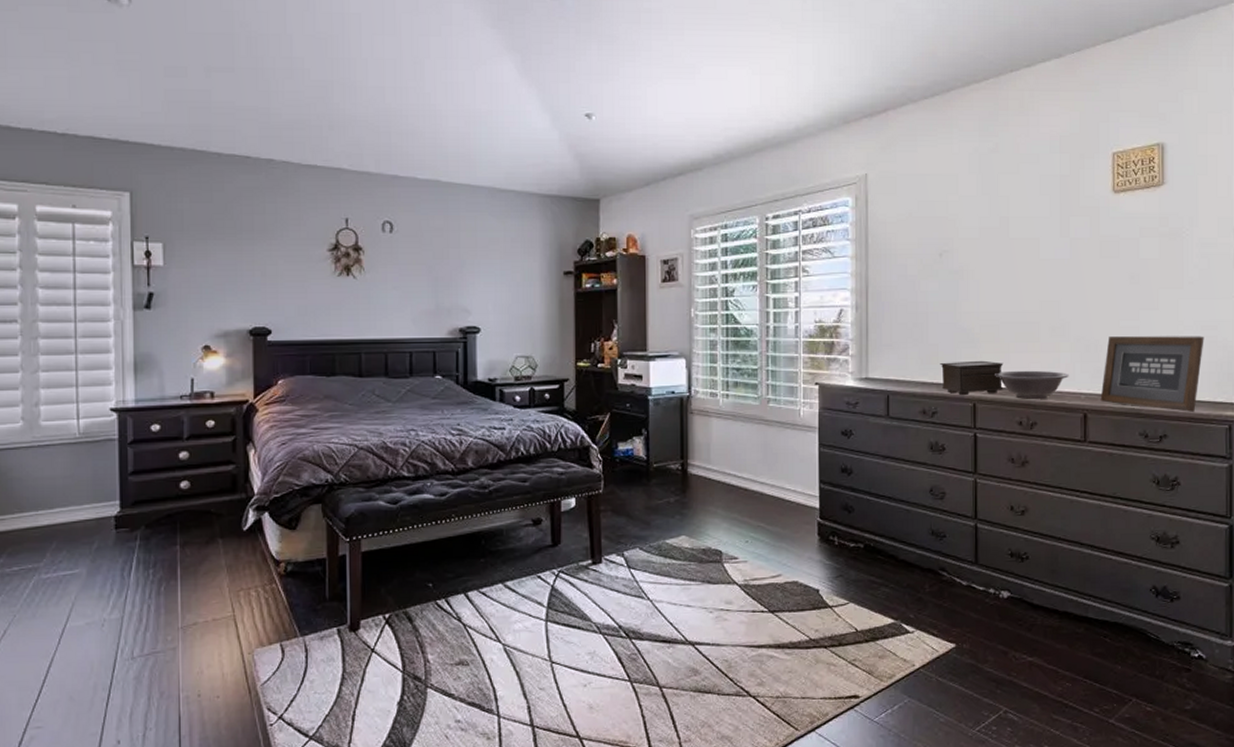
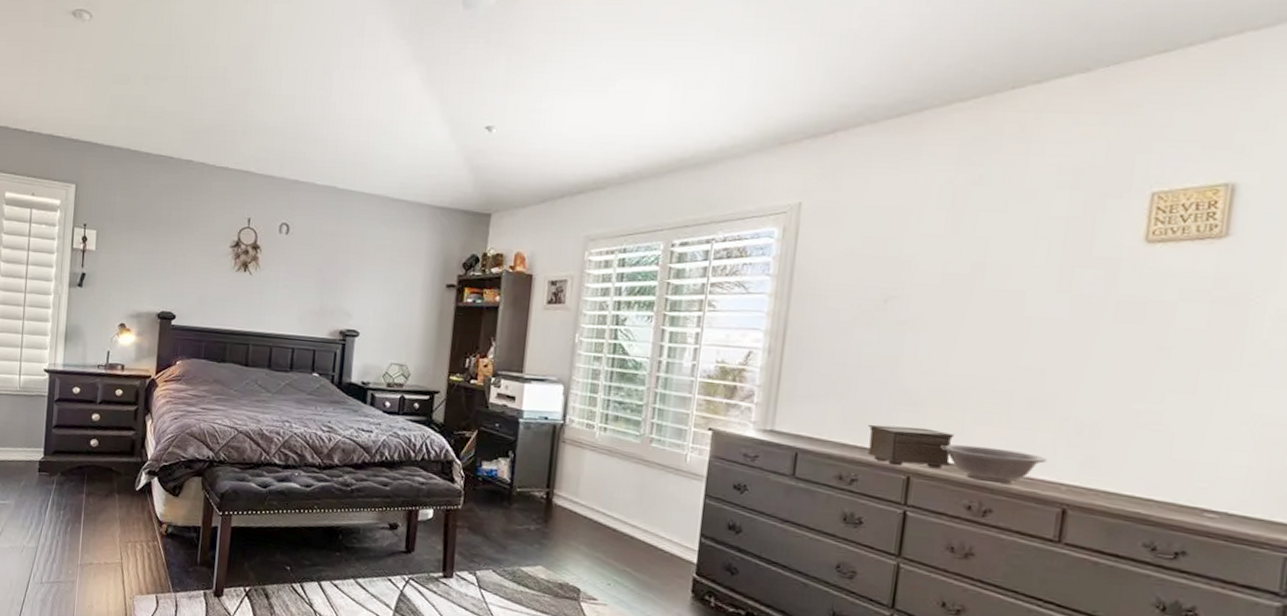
picture frame: present [1100,336,1204,413] -> none [1089,420,1266,531]

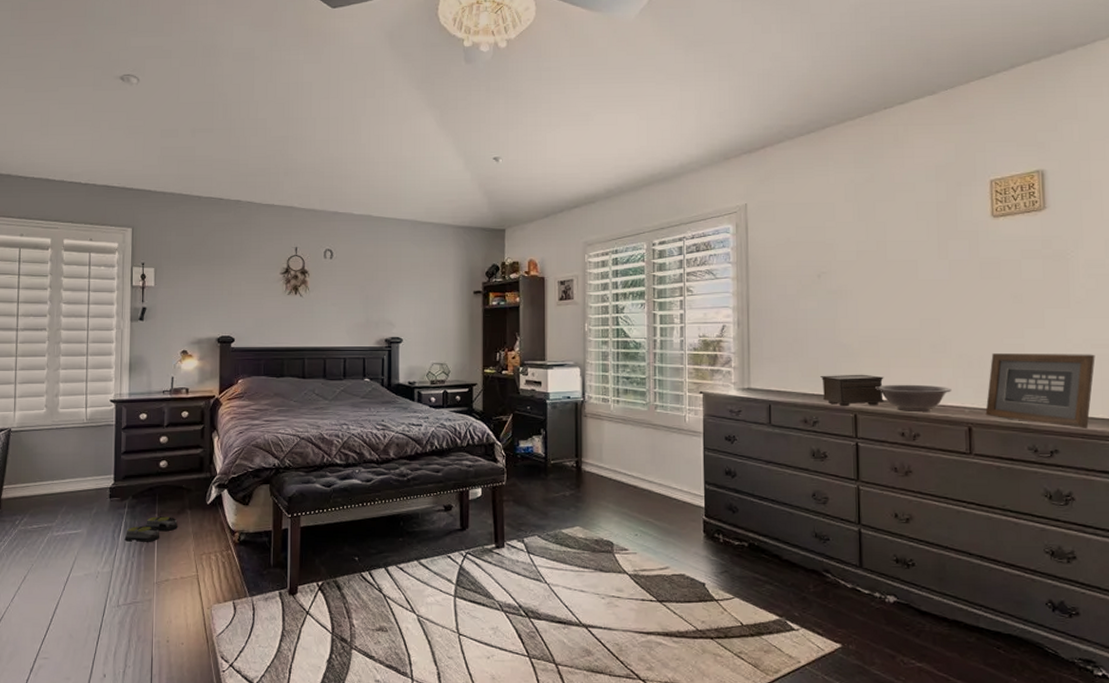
slippers: none [51,496,105,523] -> present [124,516,178,542]
picture frame: none [1089,420,1266,531] -> present [985,353,1095,430]

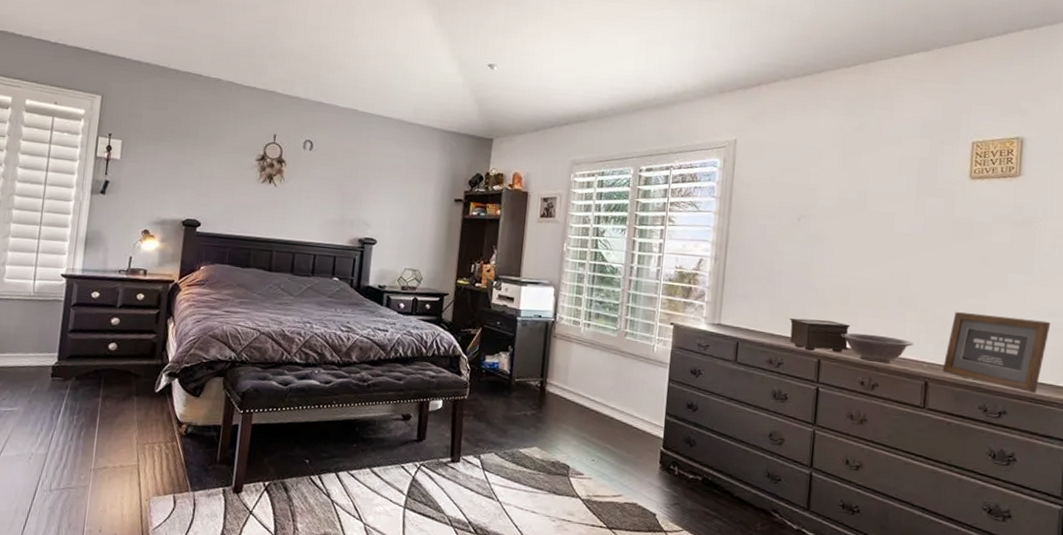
slippers: present [124,516,178,542] -> none [63,400,122,427]

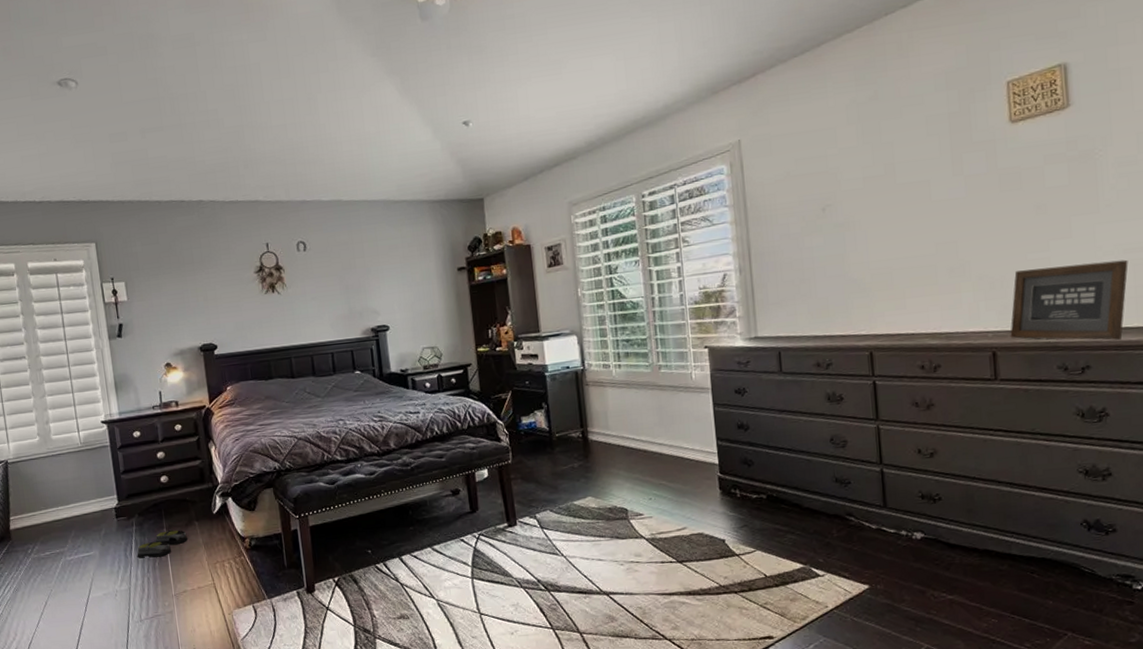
slippers: none [63,400,122,427] -> present [137,530,188,558]
jewelry box: present [789,318,851,353] -> none [831,308,900,346]
decorative bowl: present [841,332,913,364] -> none [891,312,973,344]

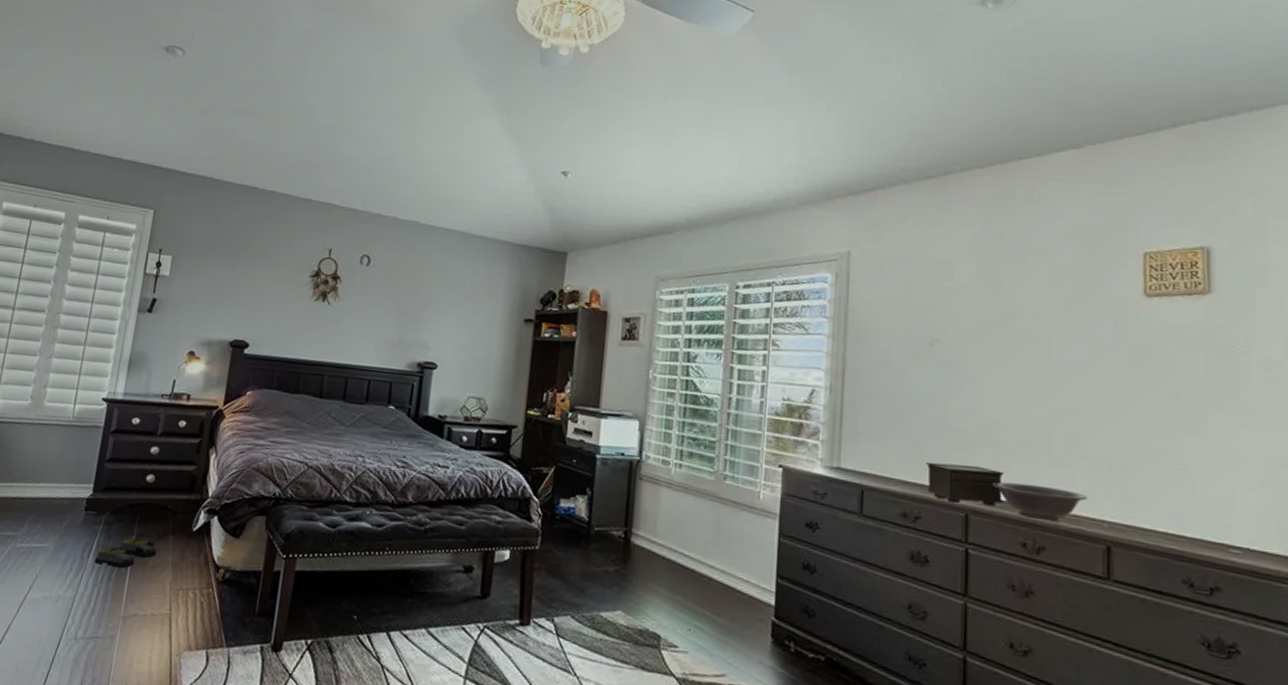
jewelry box: none [831,308,900,346] -> present [926,462,1004,507]
decorative bowl: none [891,312,973,344] -> present [993,481,1087,522]
picture frame: present [1010,259,1128,341] -> none [1129,459,1270,567]

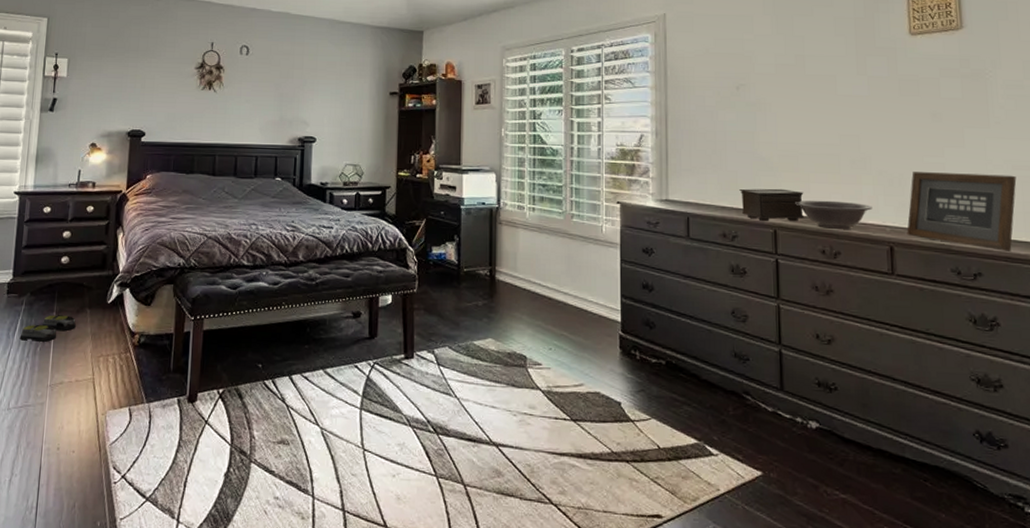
picture frame: none [1129,459,1270,567] -> present [907,172,1017,253]

